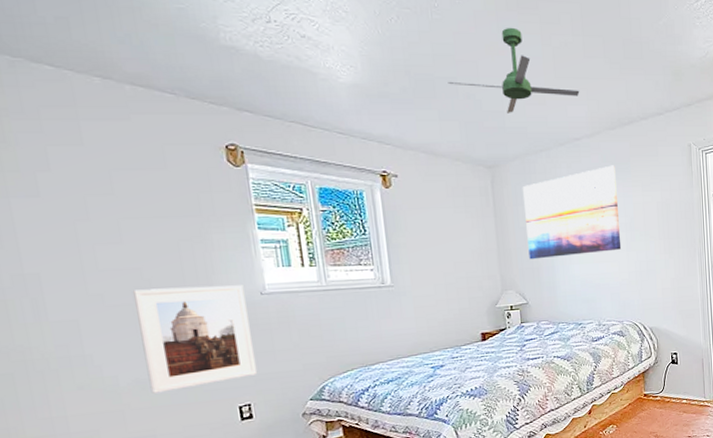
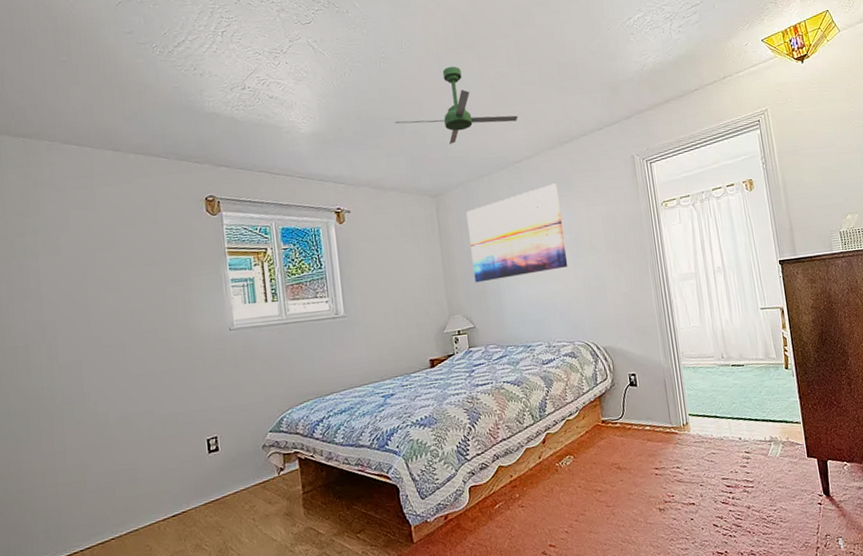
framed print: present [133,285,258,393] -> none [125,322,225,428]

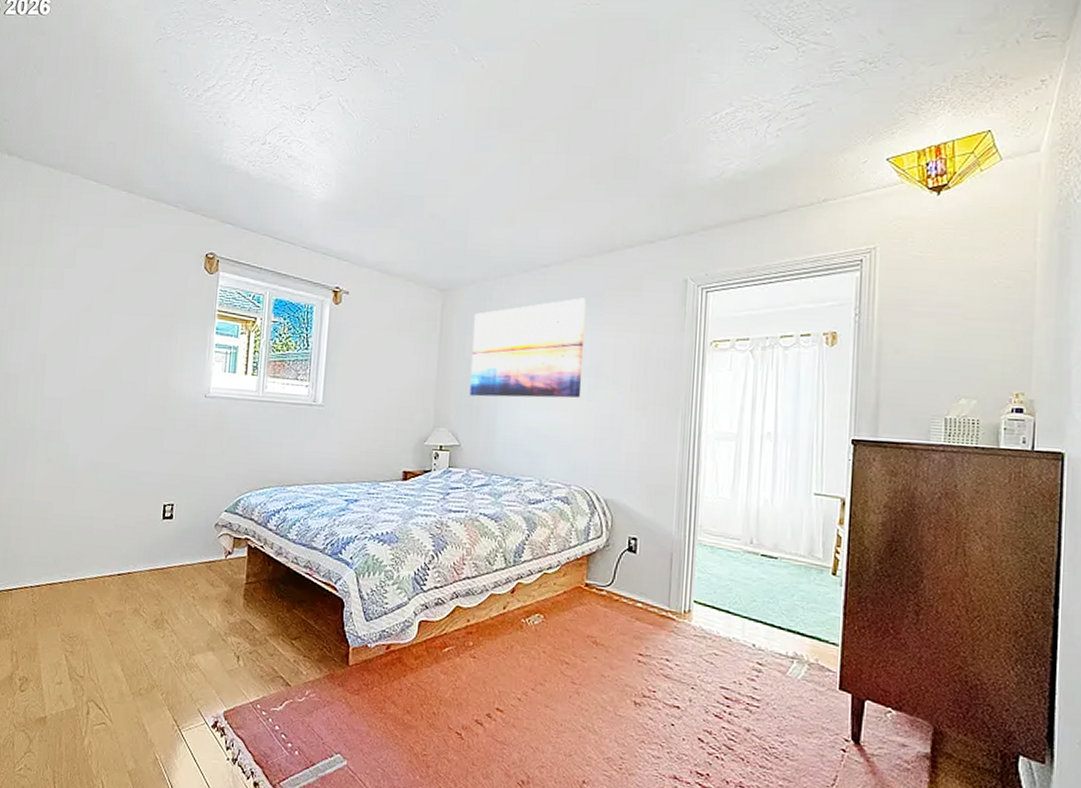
ceiling fan: present [395,66,518,144] -> none [414,145,556,235]

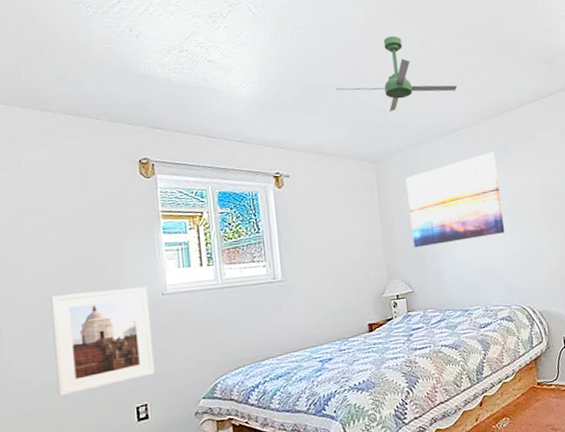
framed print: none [99,378,192,478] -> present [51,287,156,396]
ceiling fan: none [414,145,556,235] -> present [335,35,457,112]

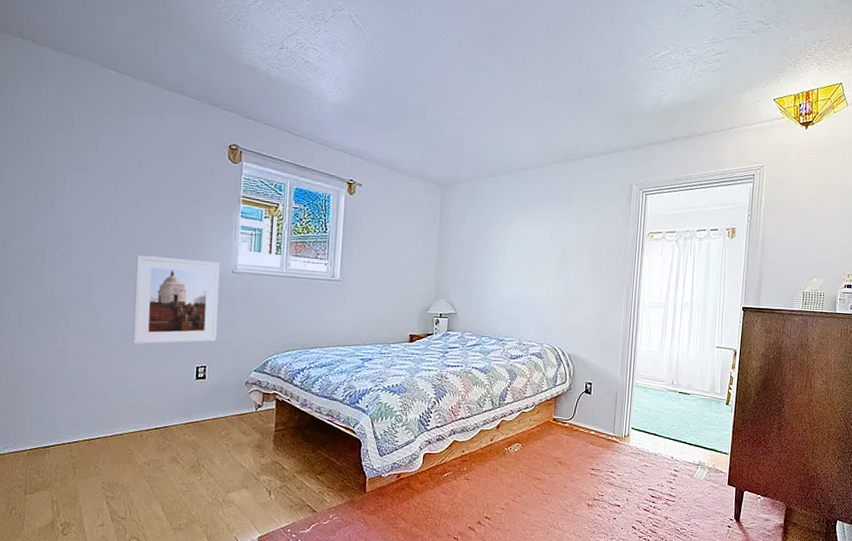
ceiling fan: present [335,35,457,112] -> none [418,66,534,141]
wall art: present [405,151,505,248] -> none [464,196,556,276]

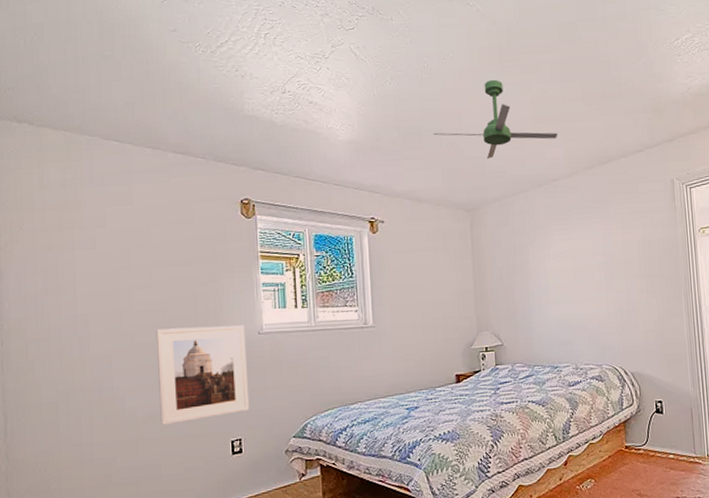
ceiling fan: none [418,66,534,141] -> present [433,79,558,159]

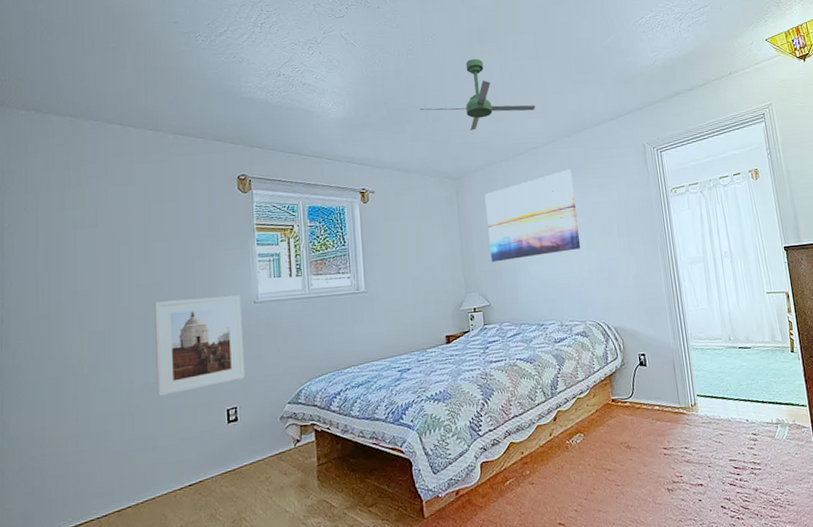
wall art: none [500,204,600,300] -> present [484,169,581,263]

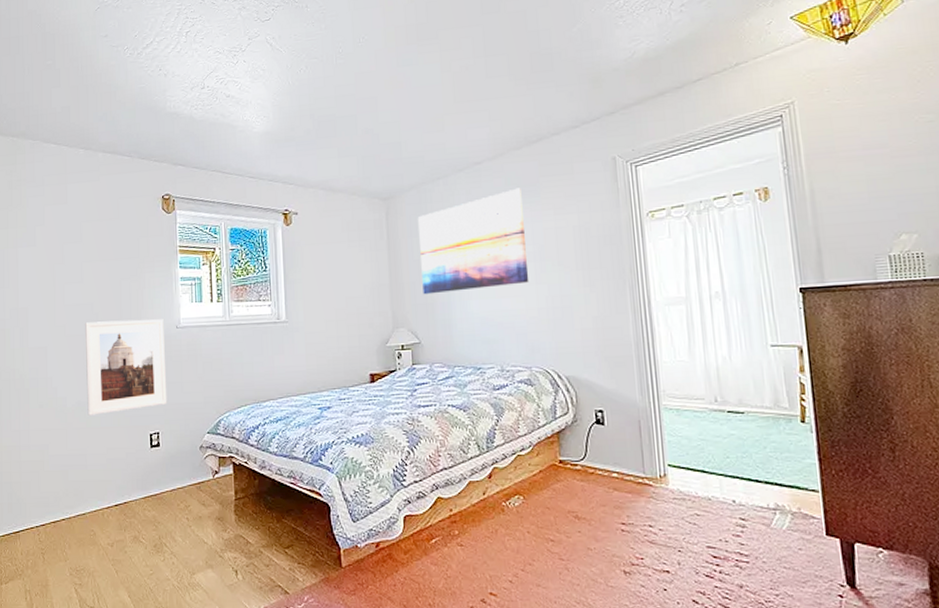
ceiling fan: present [419,58,536,131] -> none [348,59,481,144]

